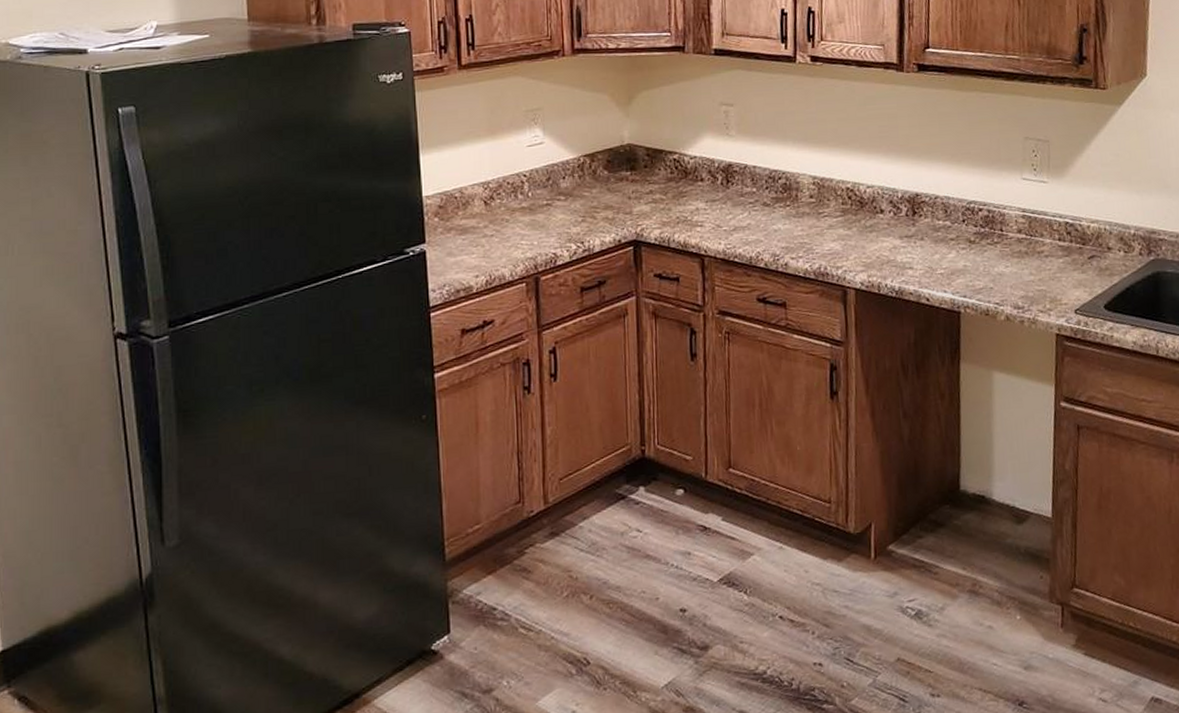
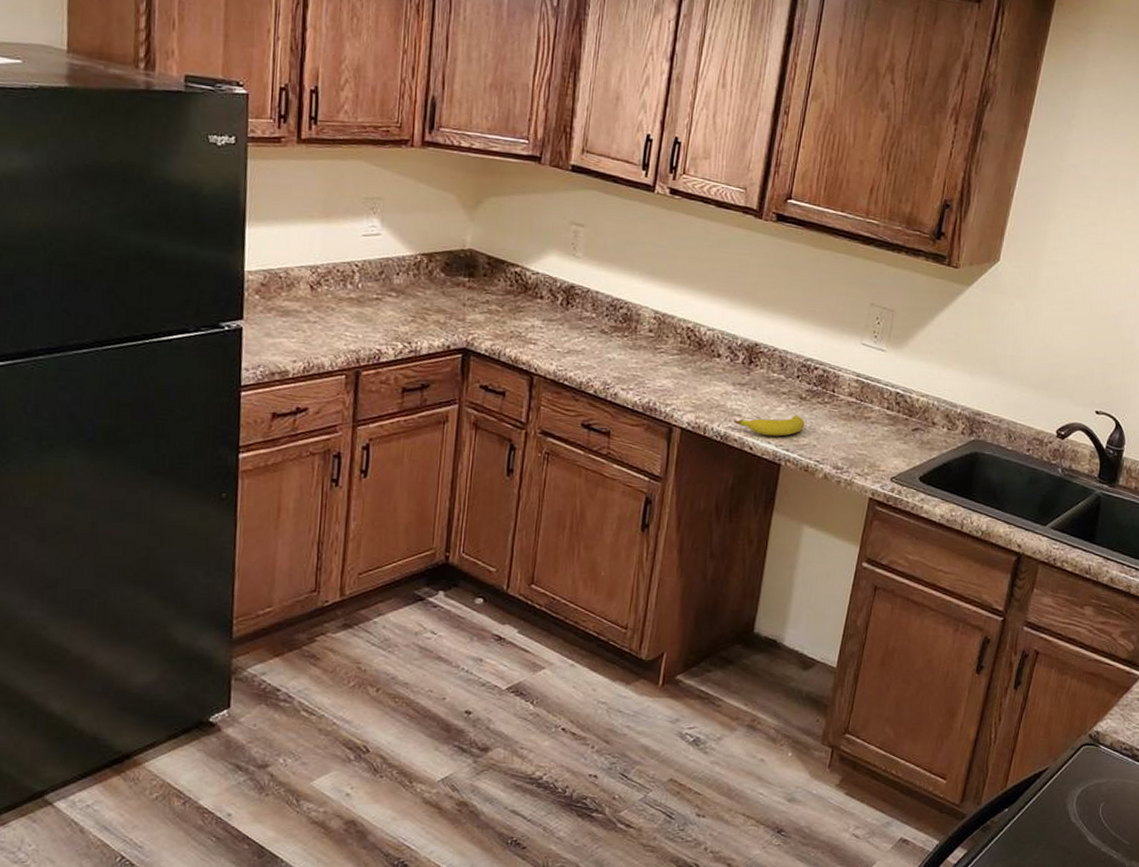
fruit: none [906,259,978,285] -> present [733,414,805,436]

